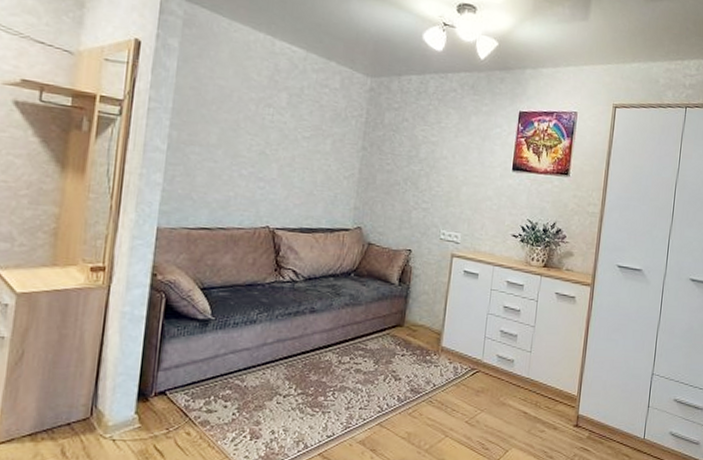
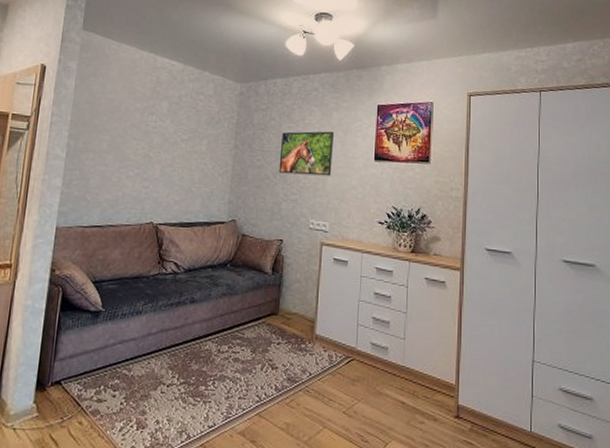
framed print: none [409,135,472,185] -> present [278,131,335,176]

